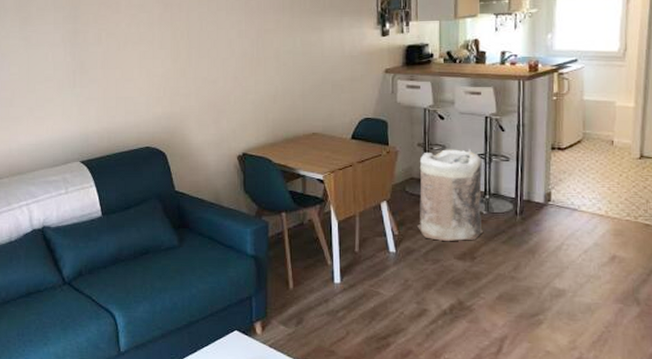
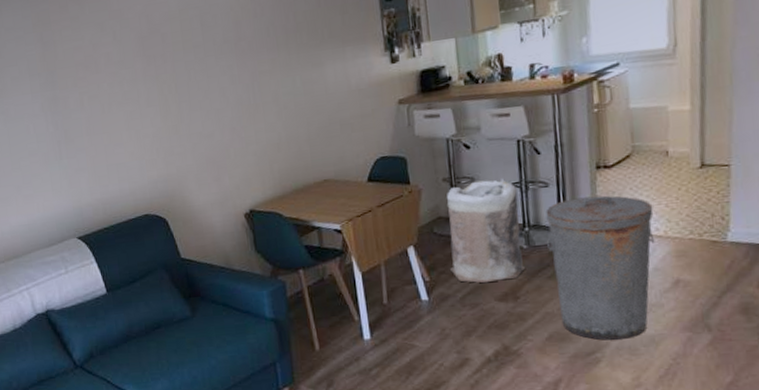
trash can: none [504,174,598,305] -> present [546,195,655,340]

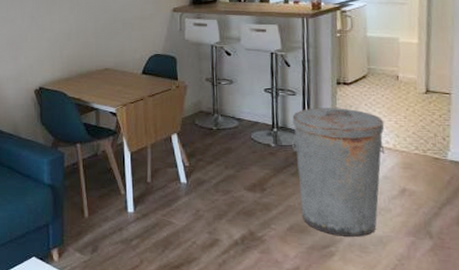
bag: present [446,178,525,284] -> none [206,84,272,174]

